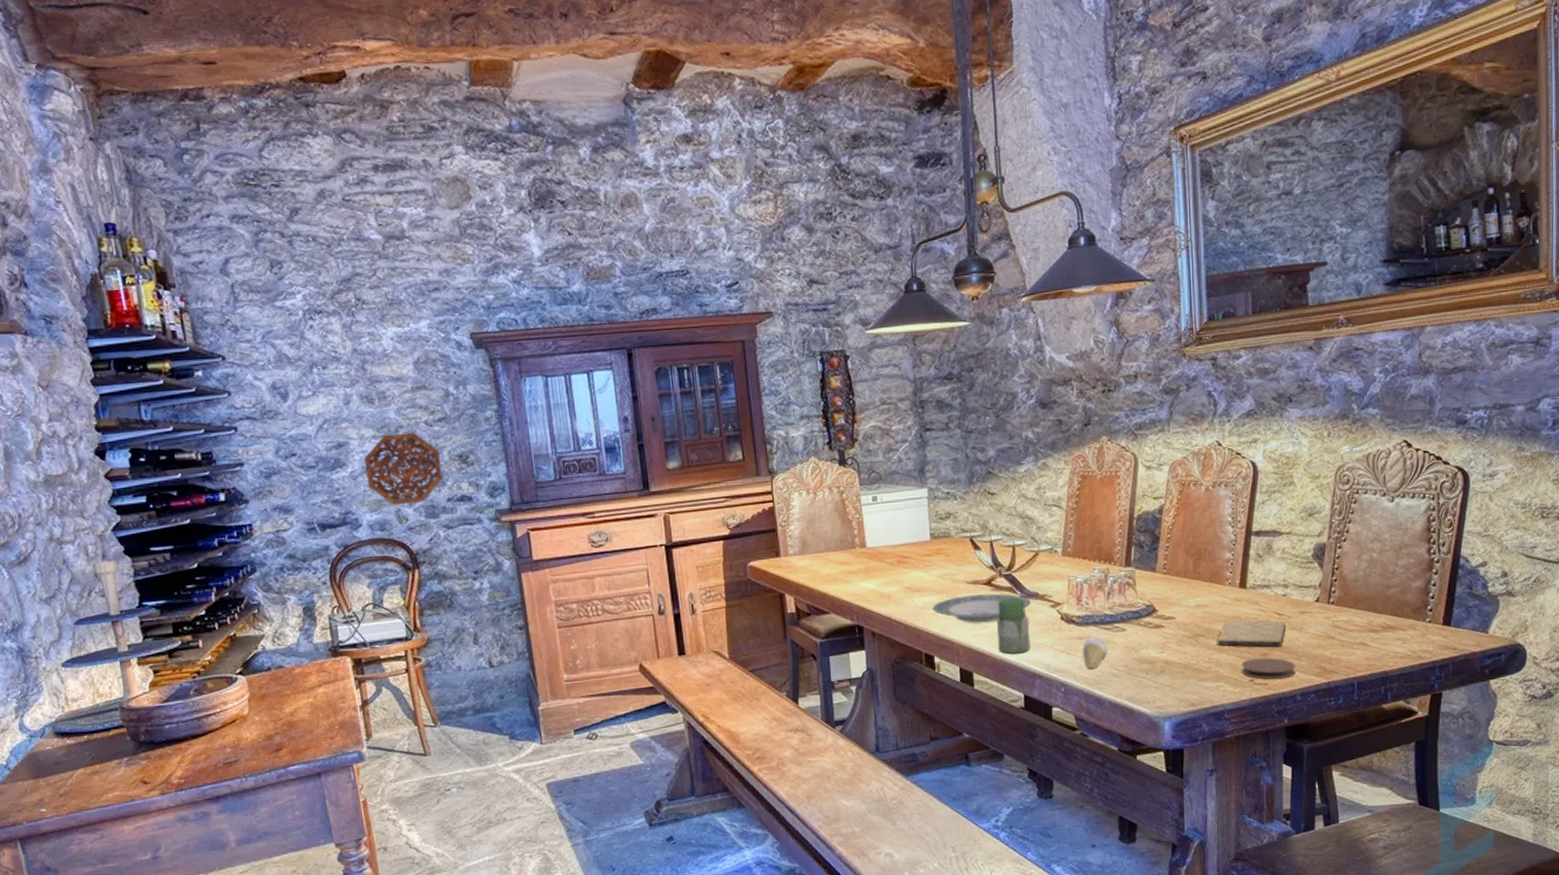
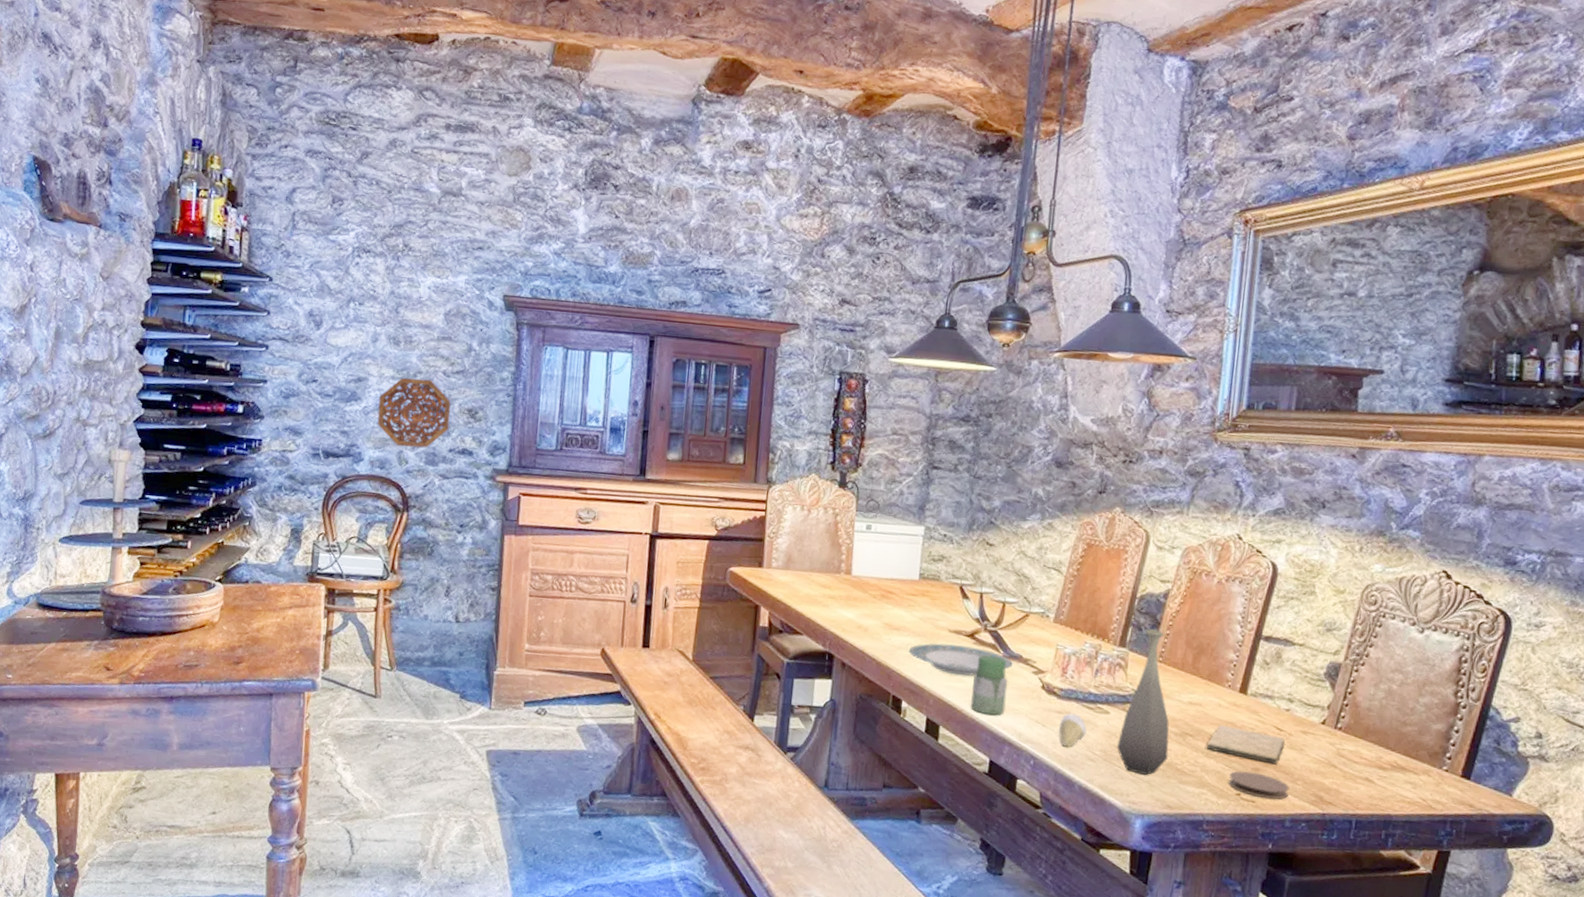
bottle: none [1137,544,1185,680] -> present [1117,628,1170,775]

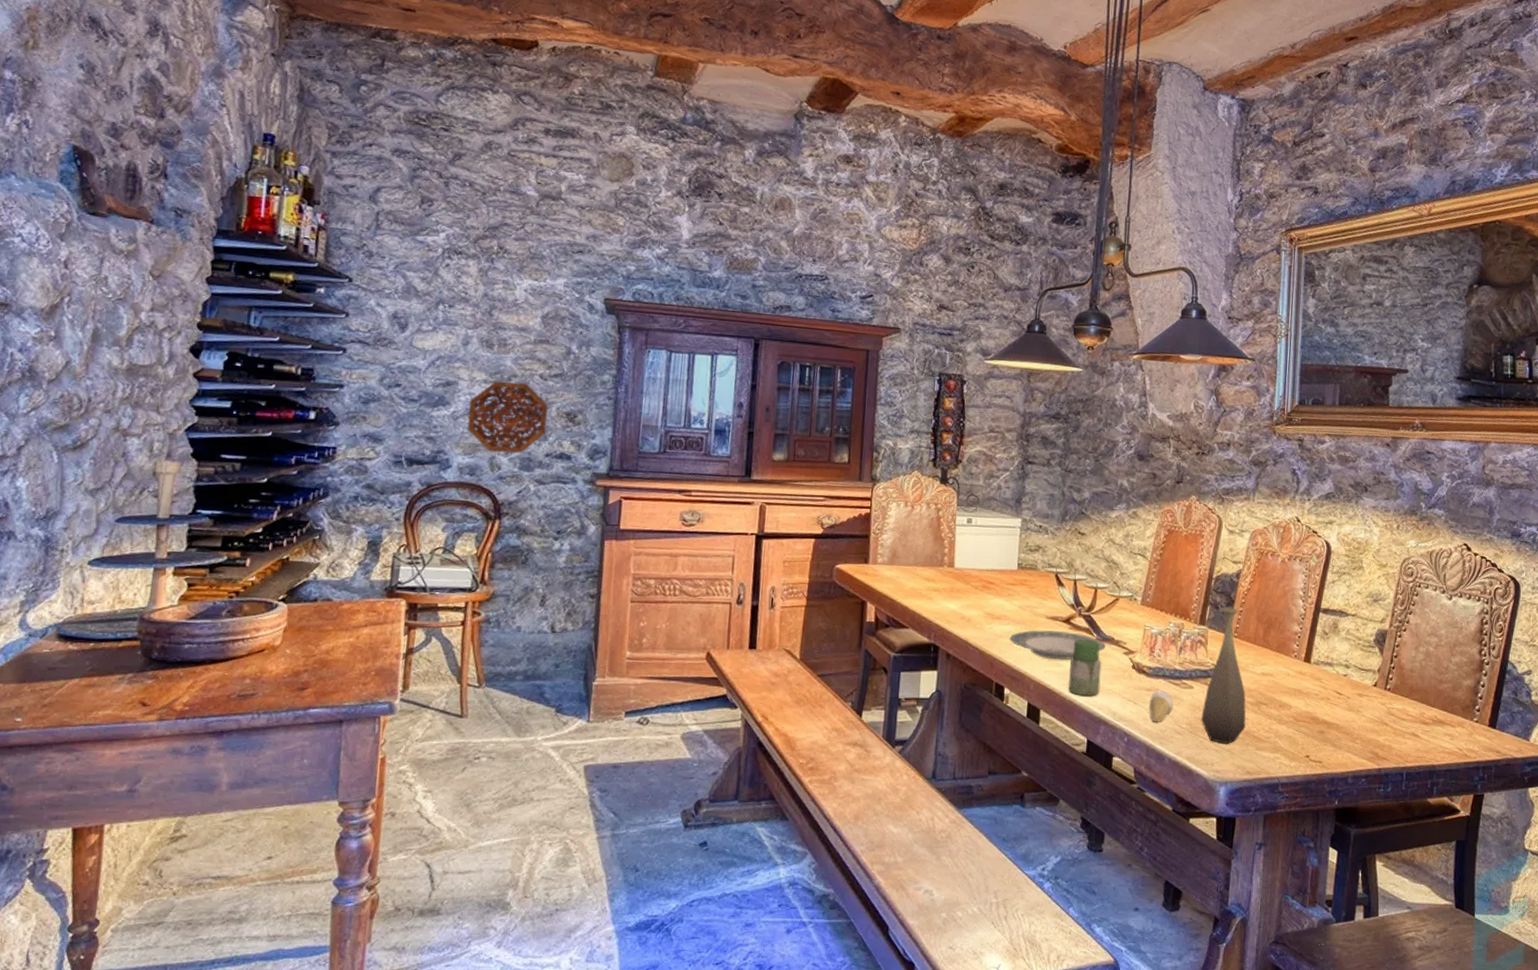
cutting board: present [1207,724,1286,765] -> none [1279,692,1345,726]
coaster: present [1228,771,1289,800] -> none [1298,734,1350,759]

